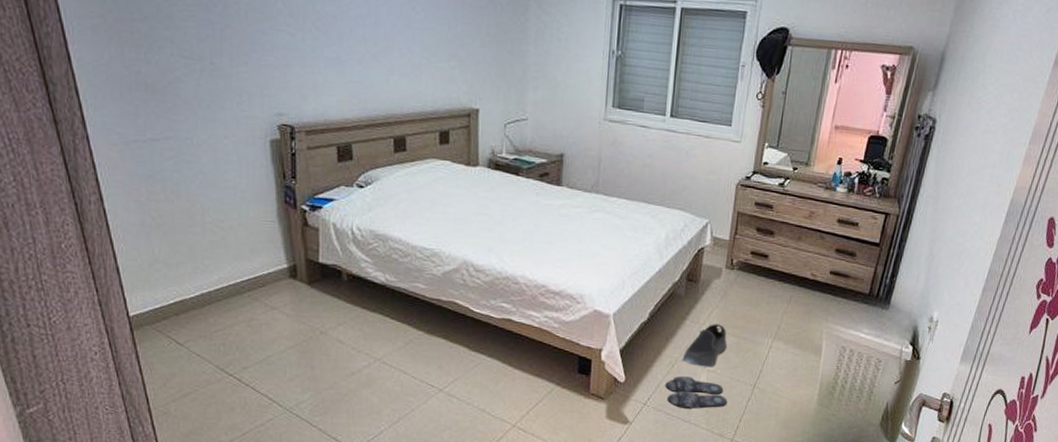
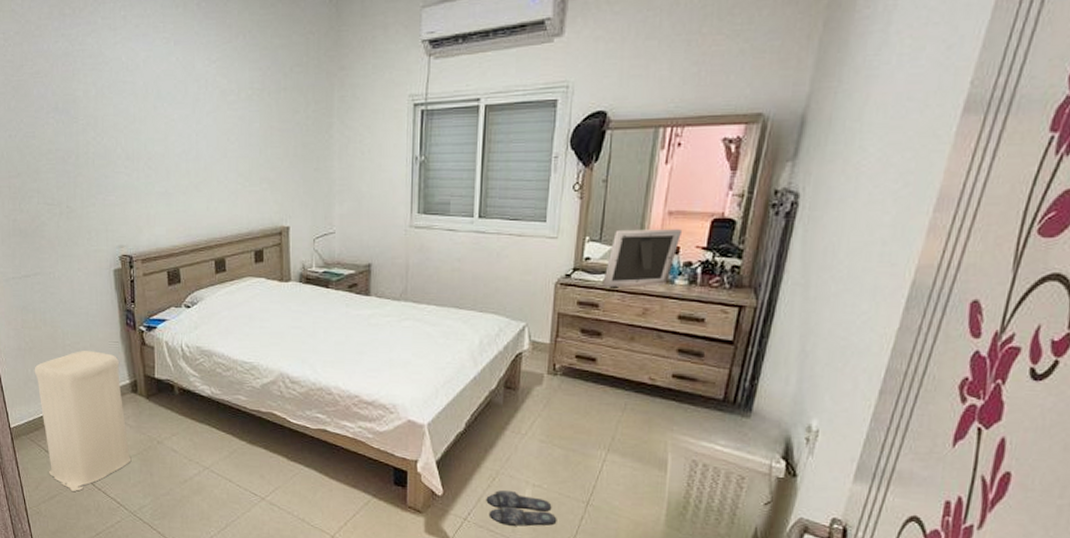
laundry basket: none [163,229,288,388] -> present [34,351,132,491]
shoe: present [682,324,728,368] -> none [503,434,554,482]
picture frame: none [777,138,846,192] -> present [602,229,683,288]

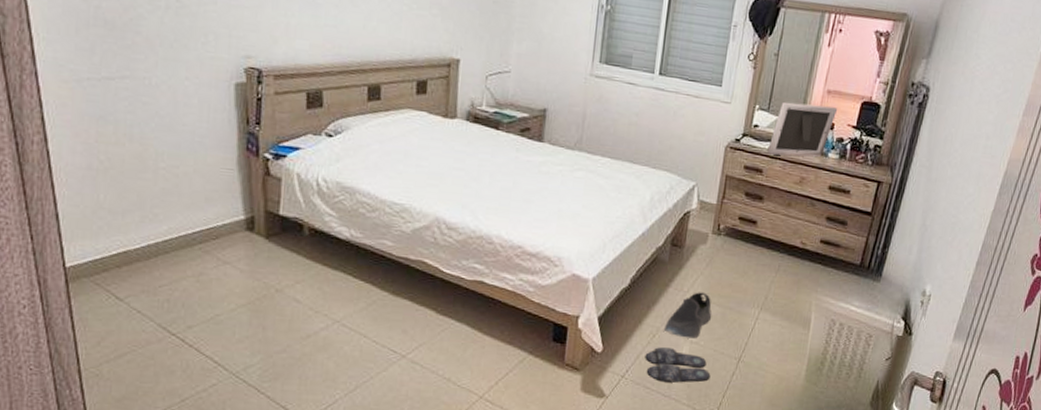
laundry basket: present [34,351,132,491] -> none [109,176,239,348]
shoe: none [503,434,554,482] -> present [663,292,712,339]

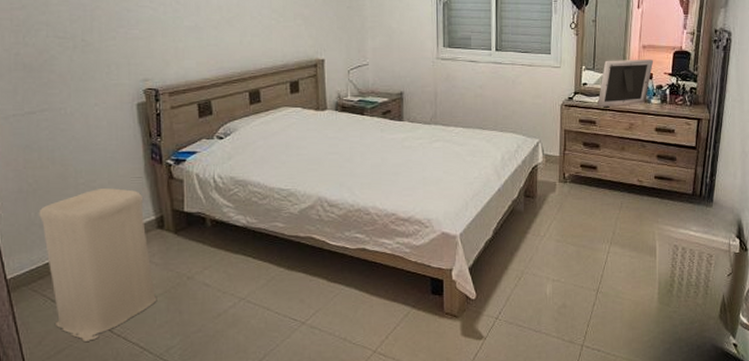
laundry basket: none [109,176,239,348] -> present [39,188,157,342]
slippers: present [645,347,711,383] -> none [514,288,574,319]
shoe: present [663,292,712,339] -> none [527,235,569,277]

